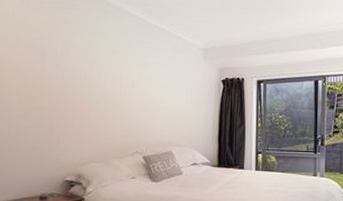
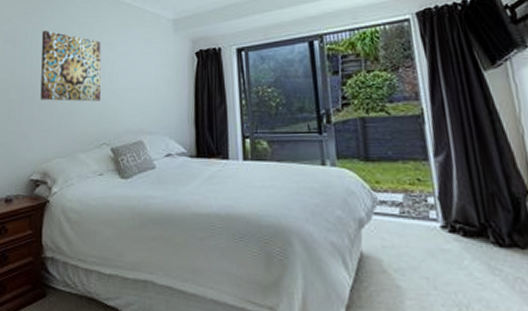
wall art: none [73,44,135,115] -> present [40,30,101,102]

